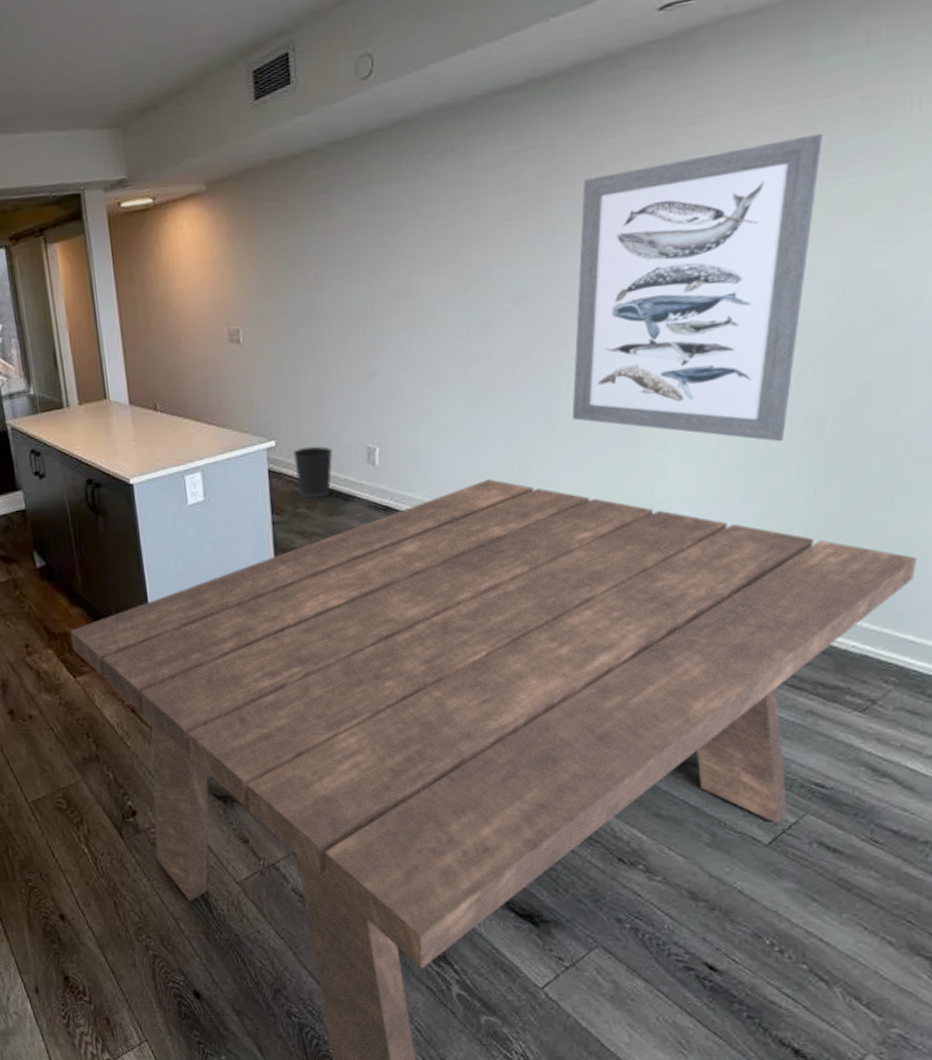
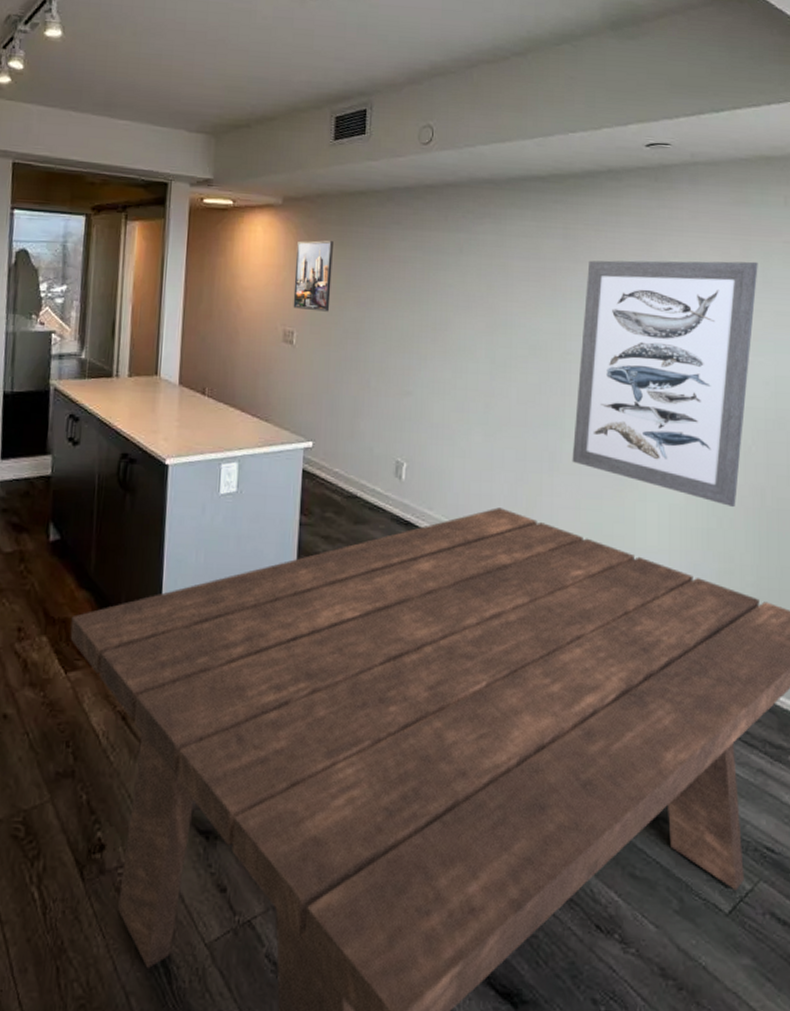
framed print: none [229,221,275,305] -> present [293,240,333,312]
wastebasket: present [293,446,333,498] -> none [328,452,365,504]

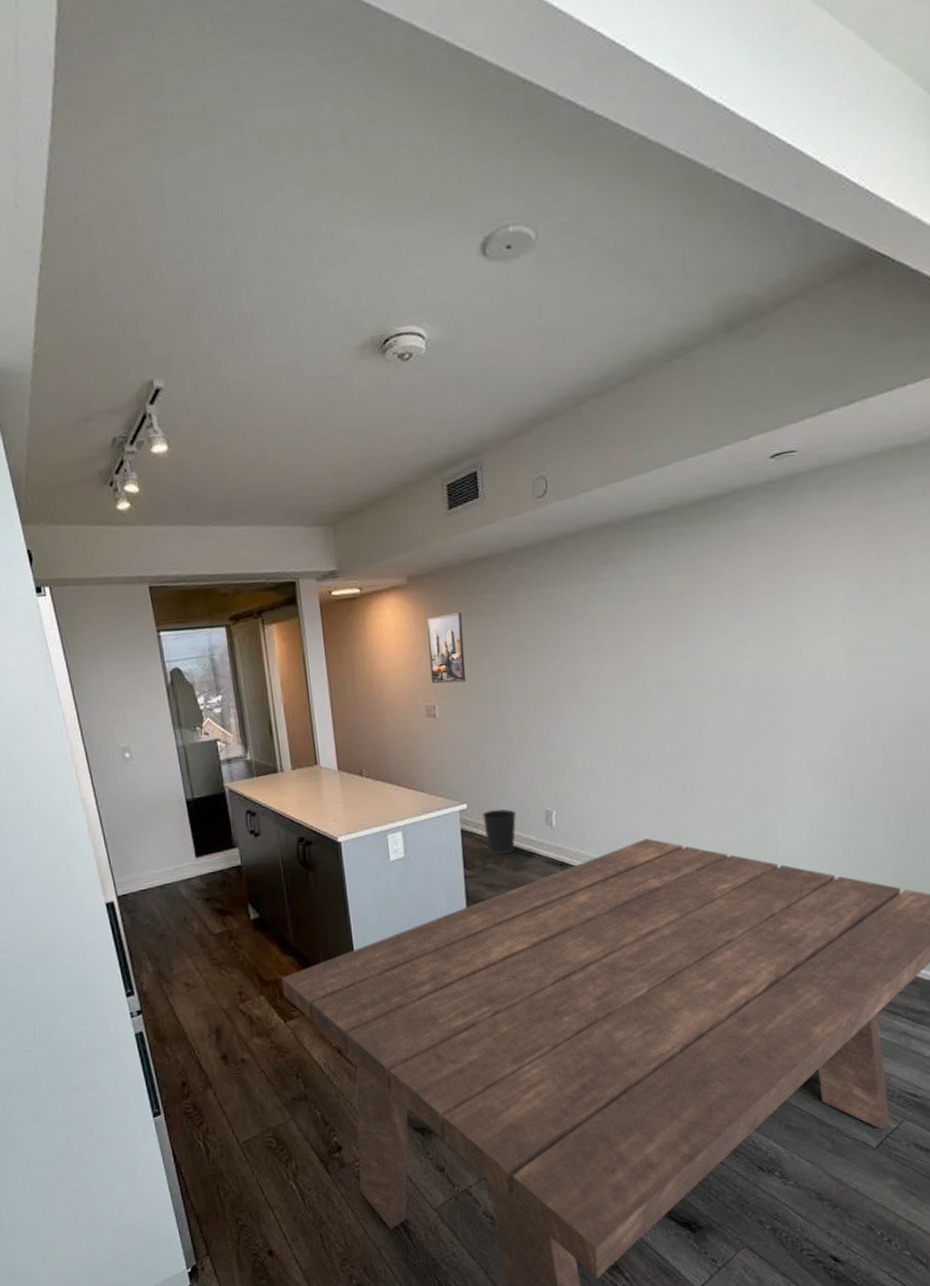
wastebasket: none [328,452,365,504] -> present [483,809,517,855]
wall art: present [572,260,758,508] -> none [712,562,895,809]

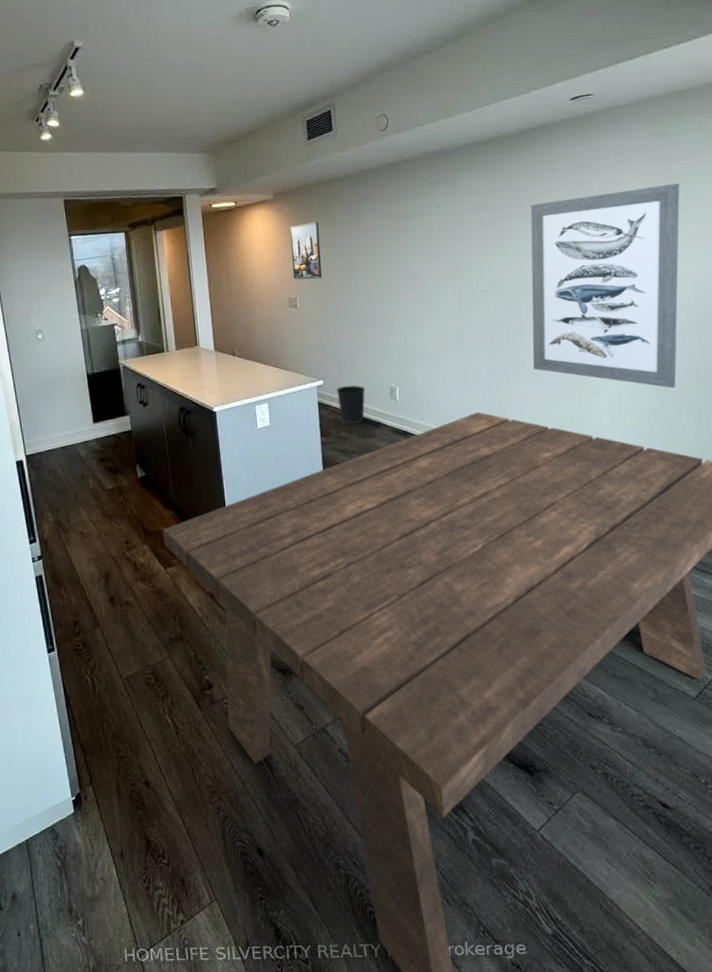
wall art: none [712,562,895,809] -> present [530,183,680,389]

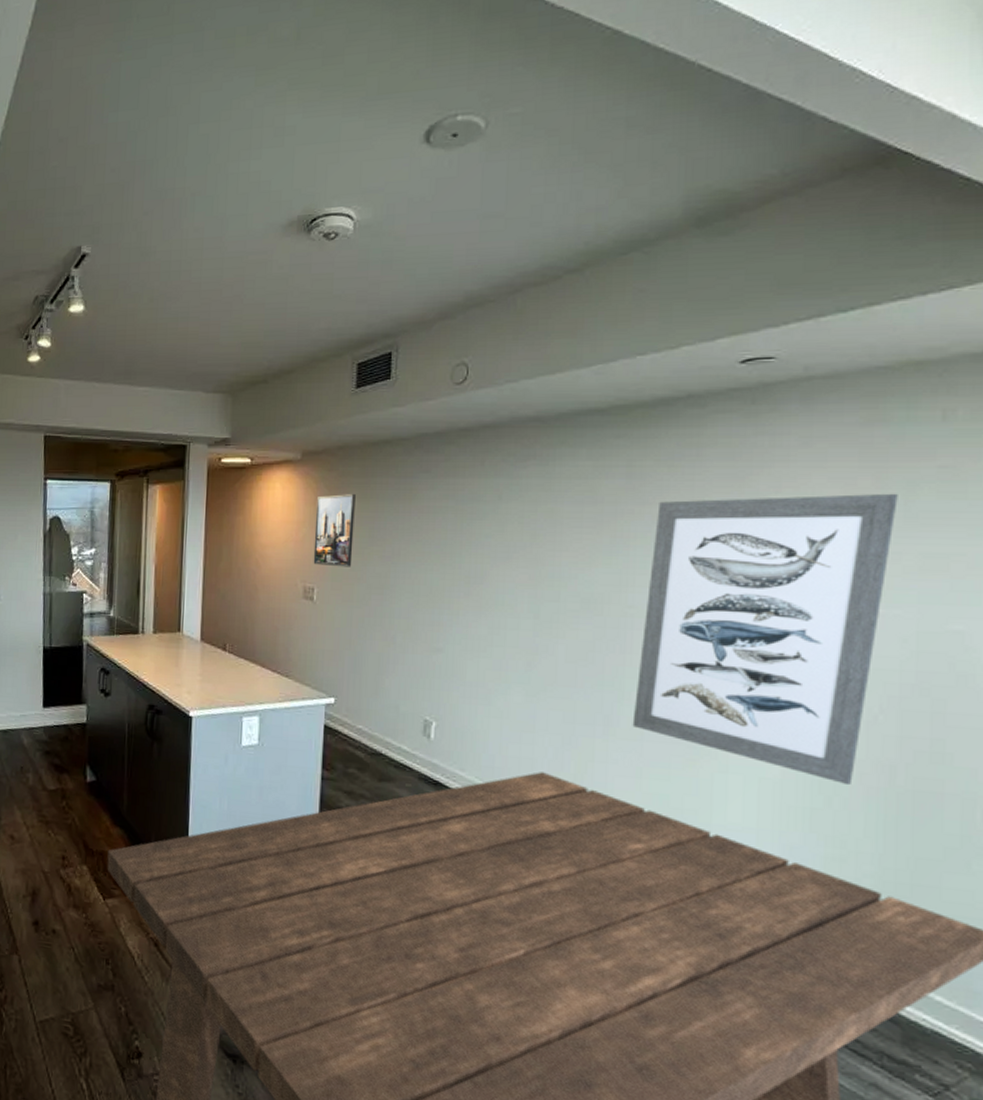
wastebasket: present [337,385,366,424] -> none [350,709,390,761]

